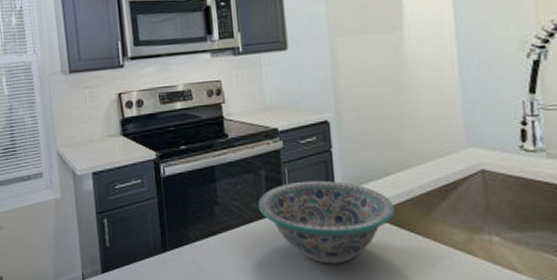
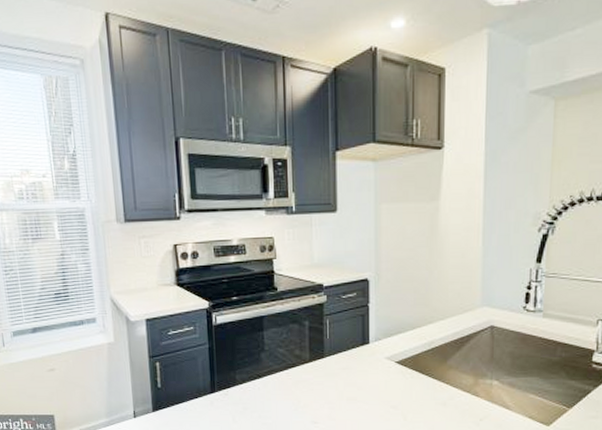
decorative bowl: present [257,180,395,264] -> none [300,331,417,403]

